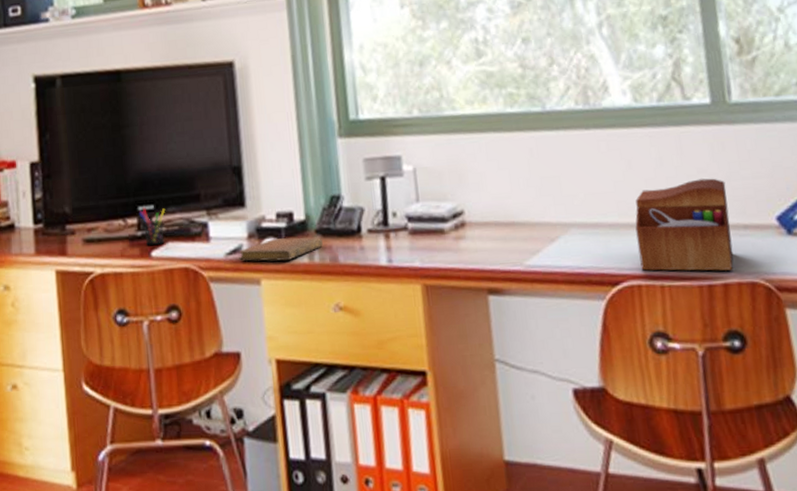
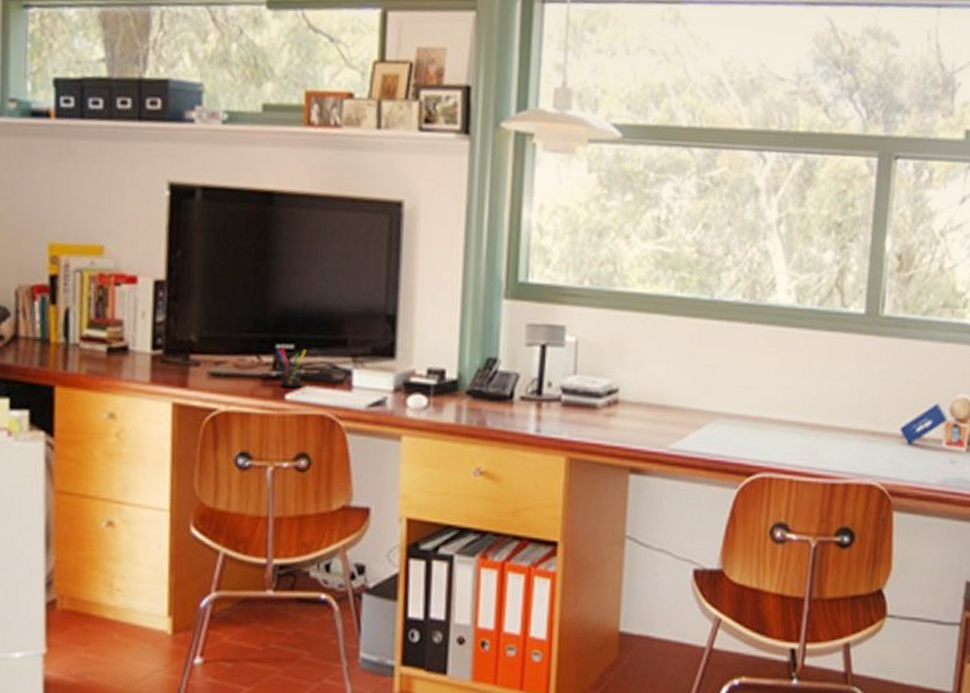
notebook: present [238,237,323,262] -> none [381,394,472,420]
sewing box: present [635,178,734,271] -> none [775,384,864,472]

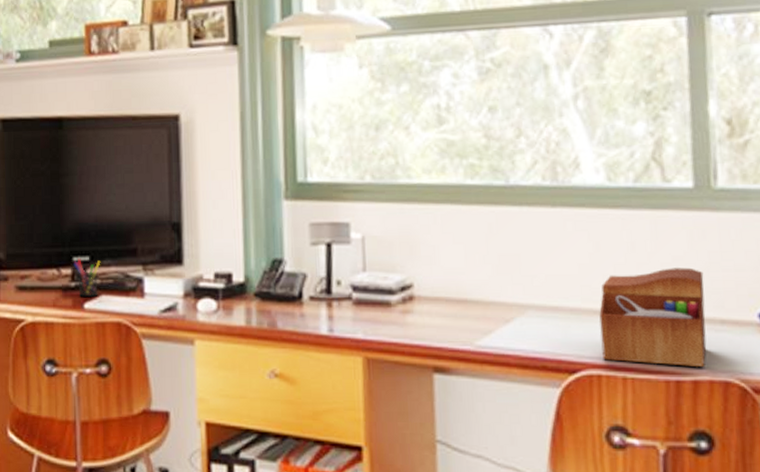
sewing box: none [775,384,864,472] -> present [599,267,707,367]

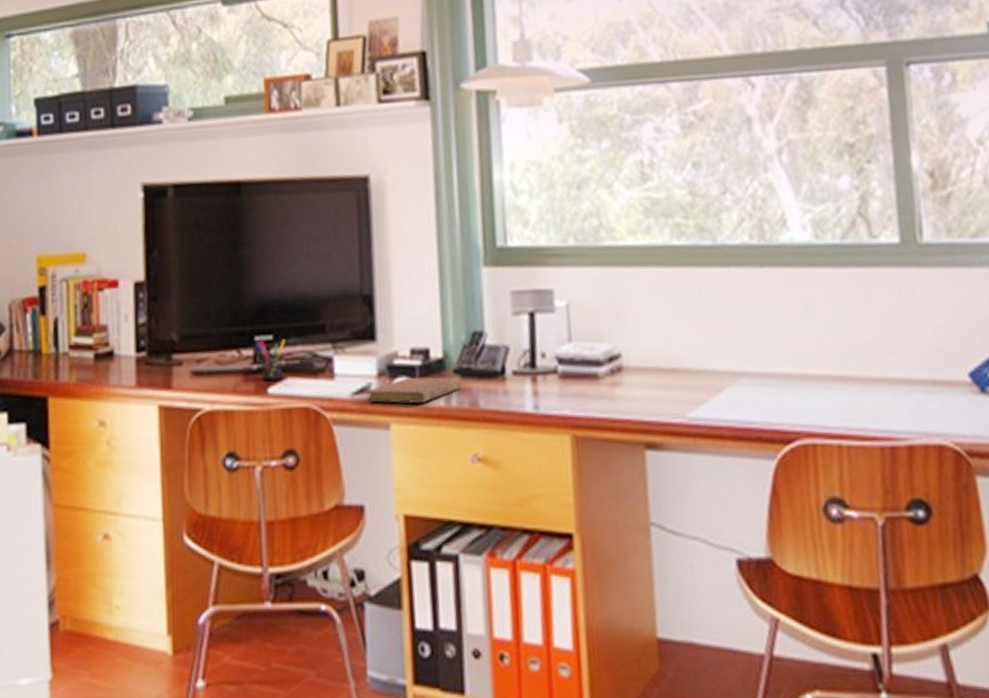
notebook: none [173,298,261,323] -> present [366,377,462,404]
sewing box: present [599,267,707,367] -> none [812,327,920,431]

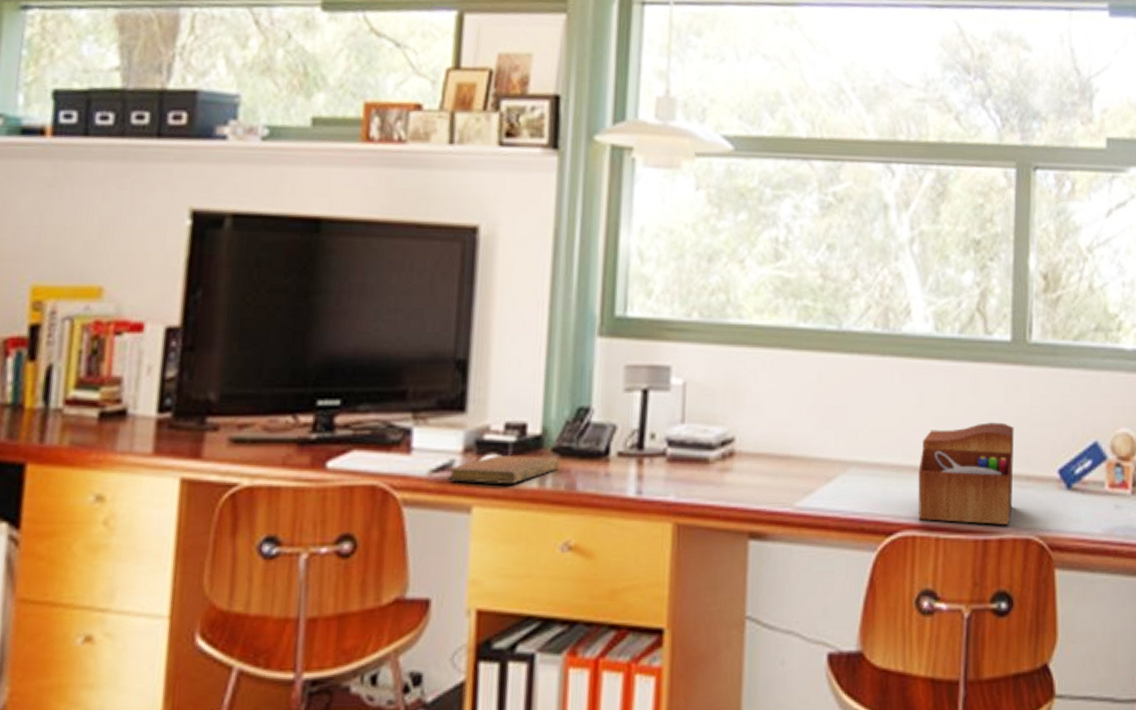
pen holder: present [255,336,286,382] -> none [316,401,356,454]
sewing box: none [812,327,920,431] -> present [918,422,1015,525]

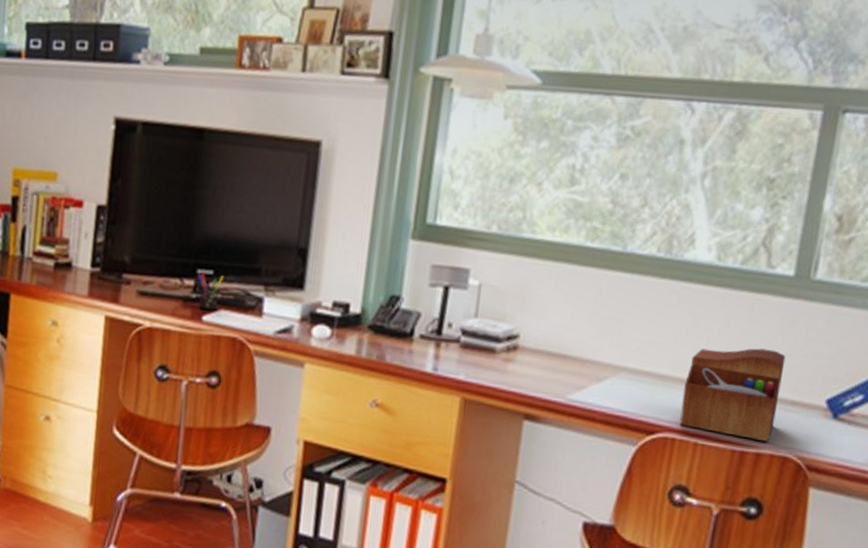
pen holder: none [316,401,356,454] -> present [196,270,224,311]
notebook: present [447,454,559,485] -> none [287,325,373,350]

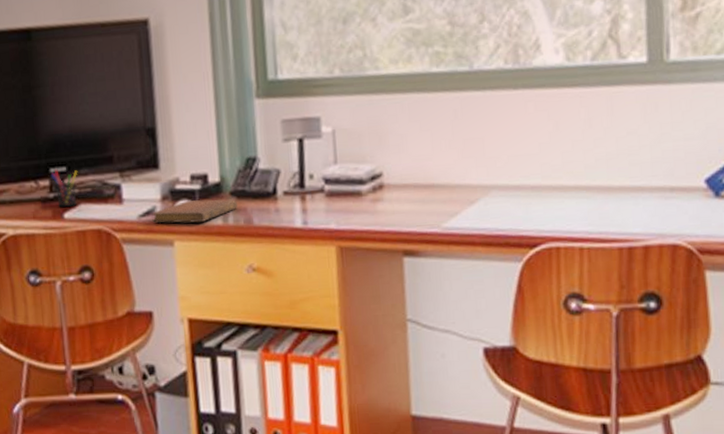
notebook: none [287,325,373,350] -> present [151,199,237,224]
sewing box: present [680,348,786,442] -> none [558,140,657,234]

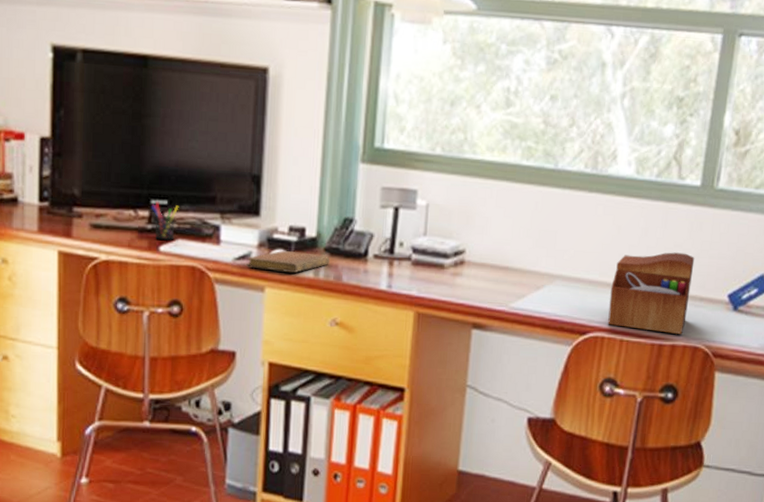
sewing box: none [558,140,657,234] -> present [608,252,695,334]

